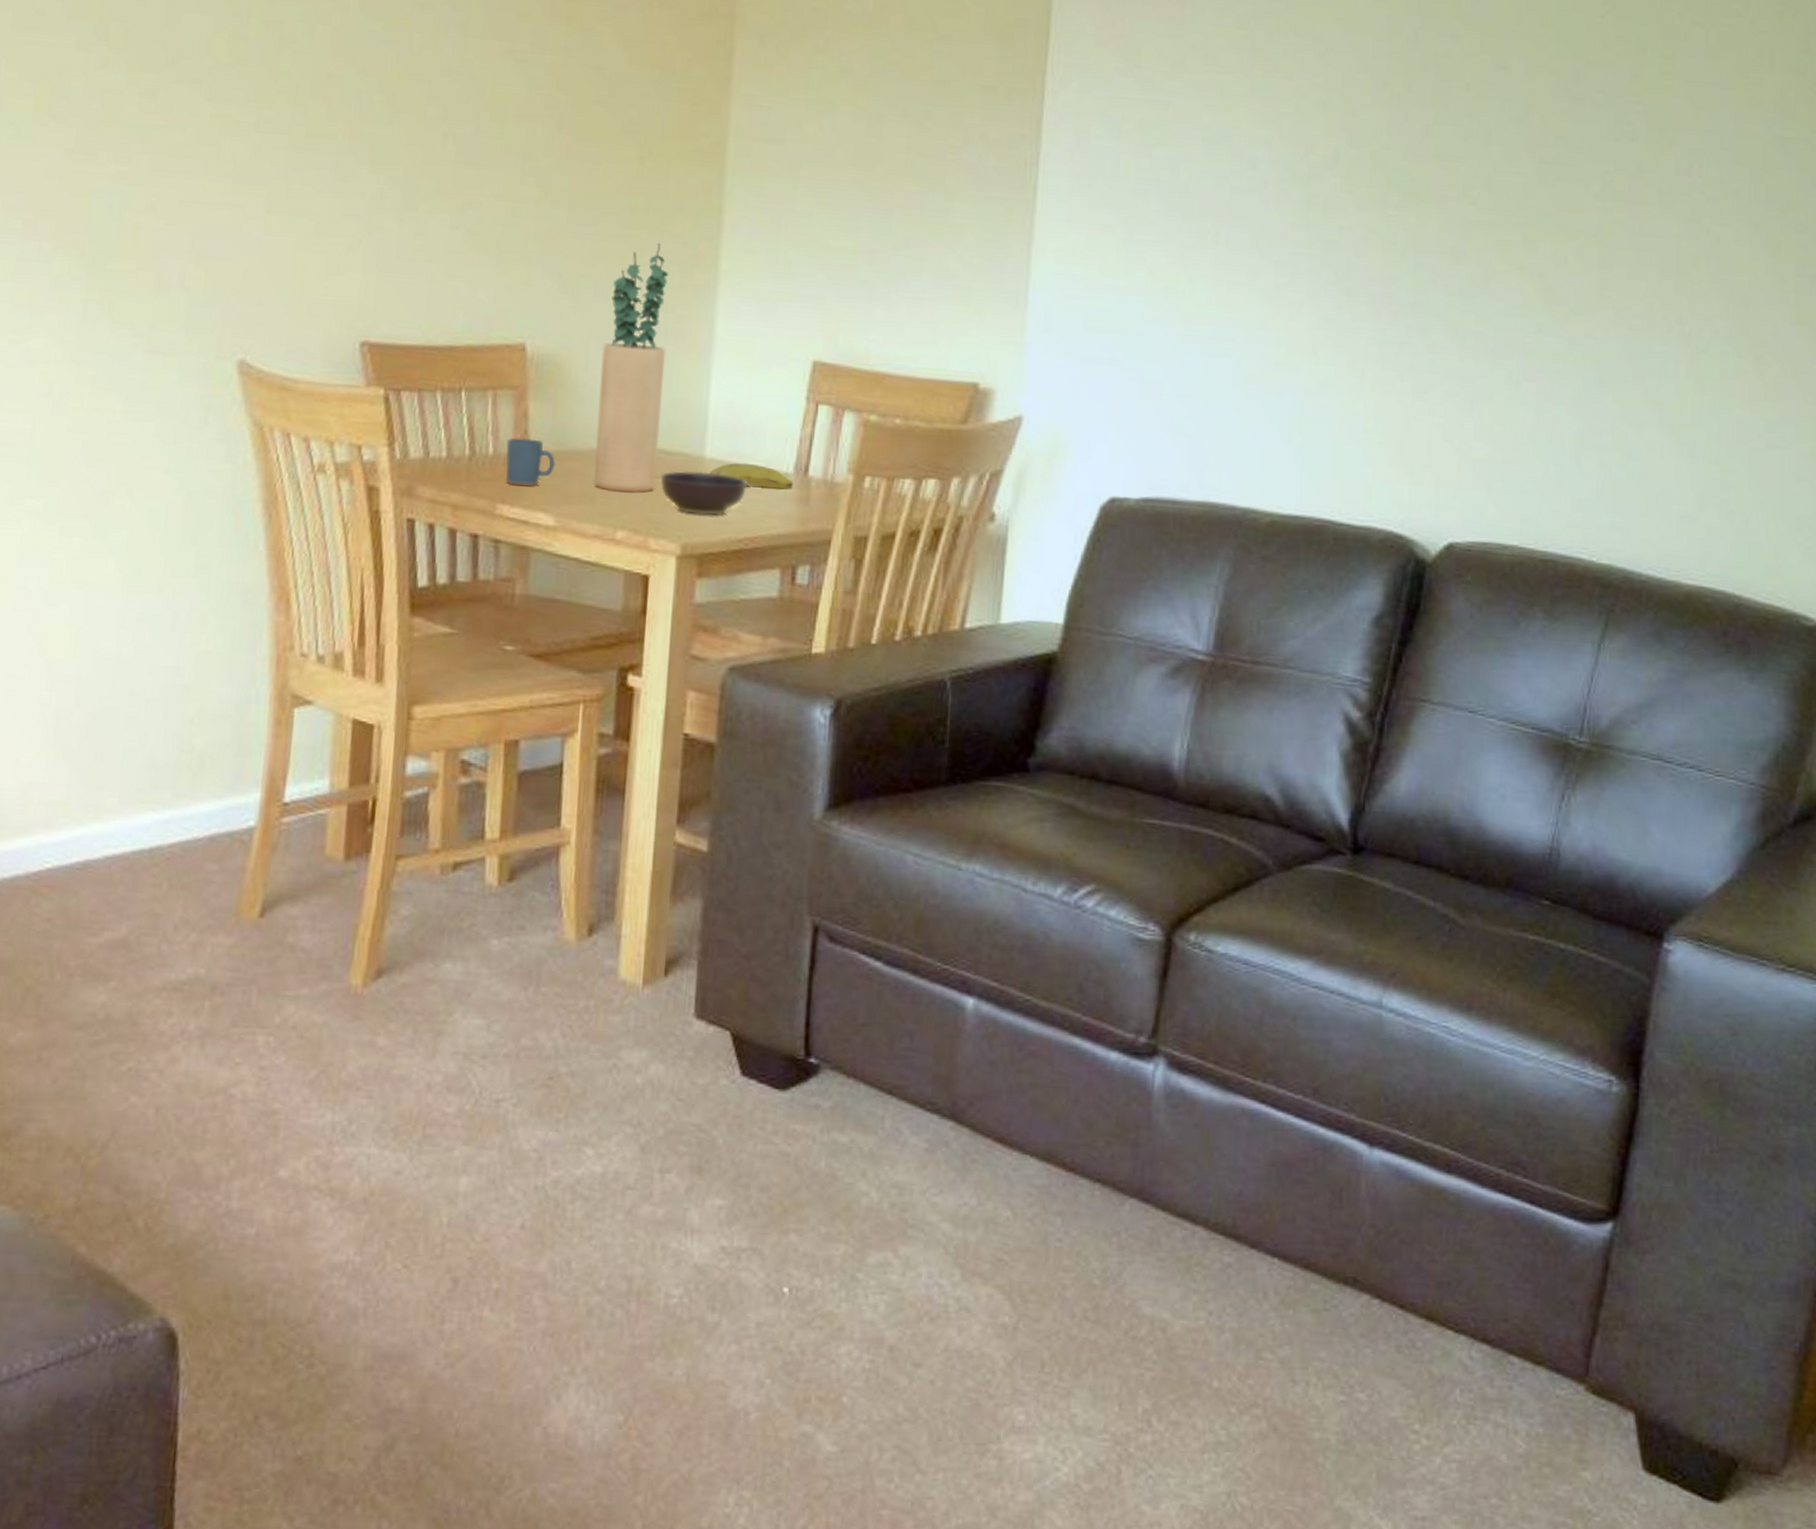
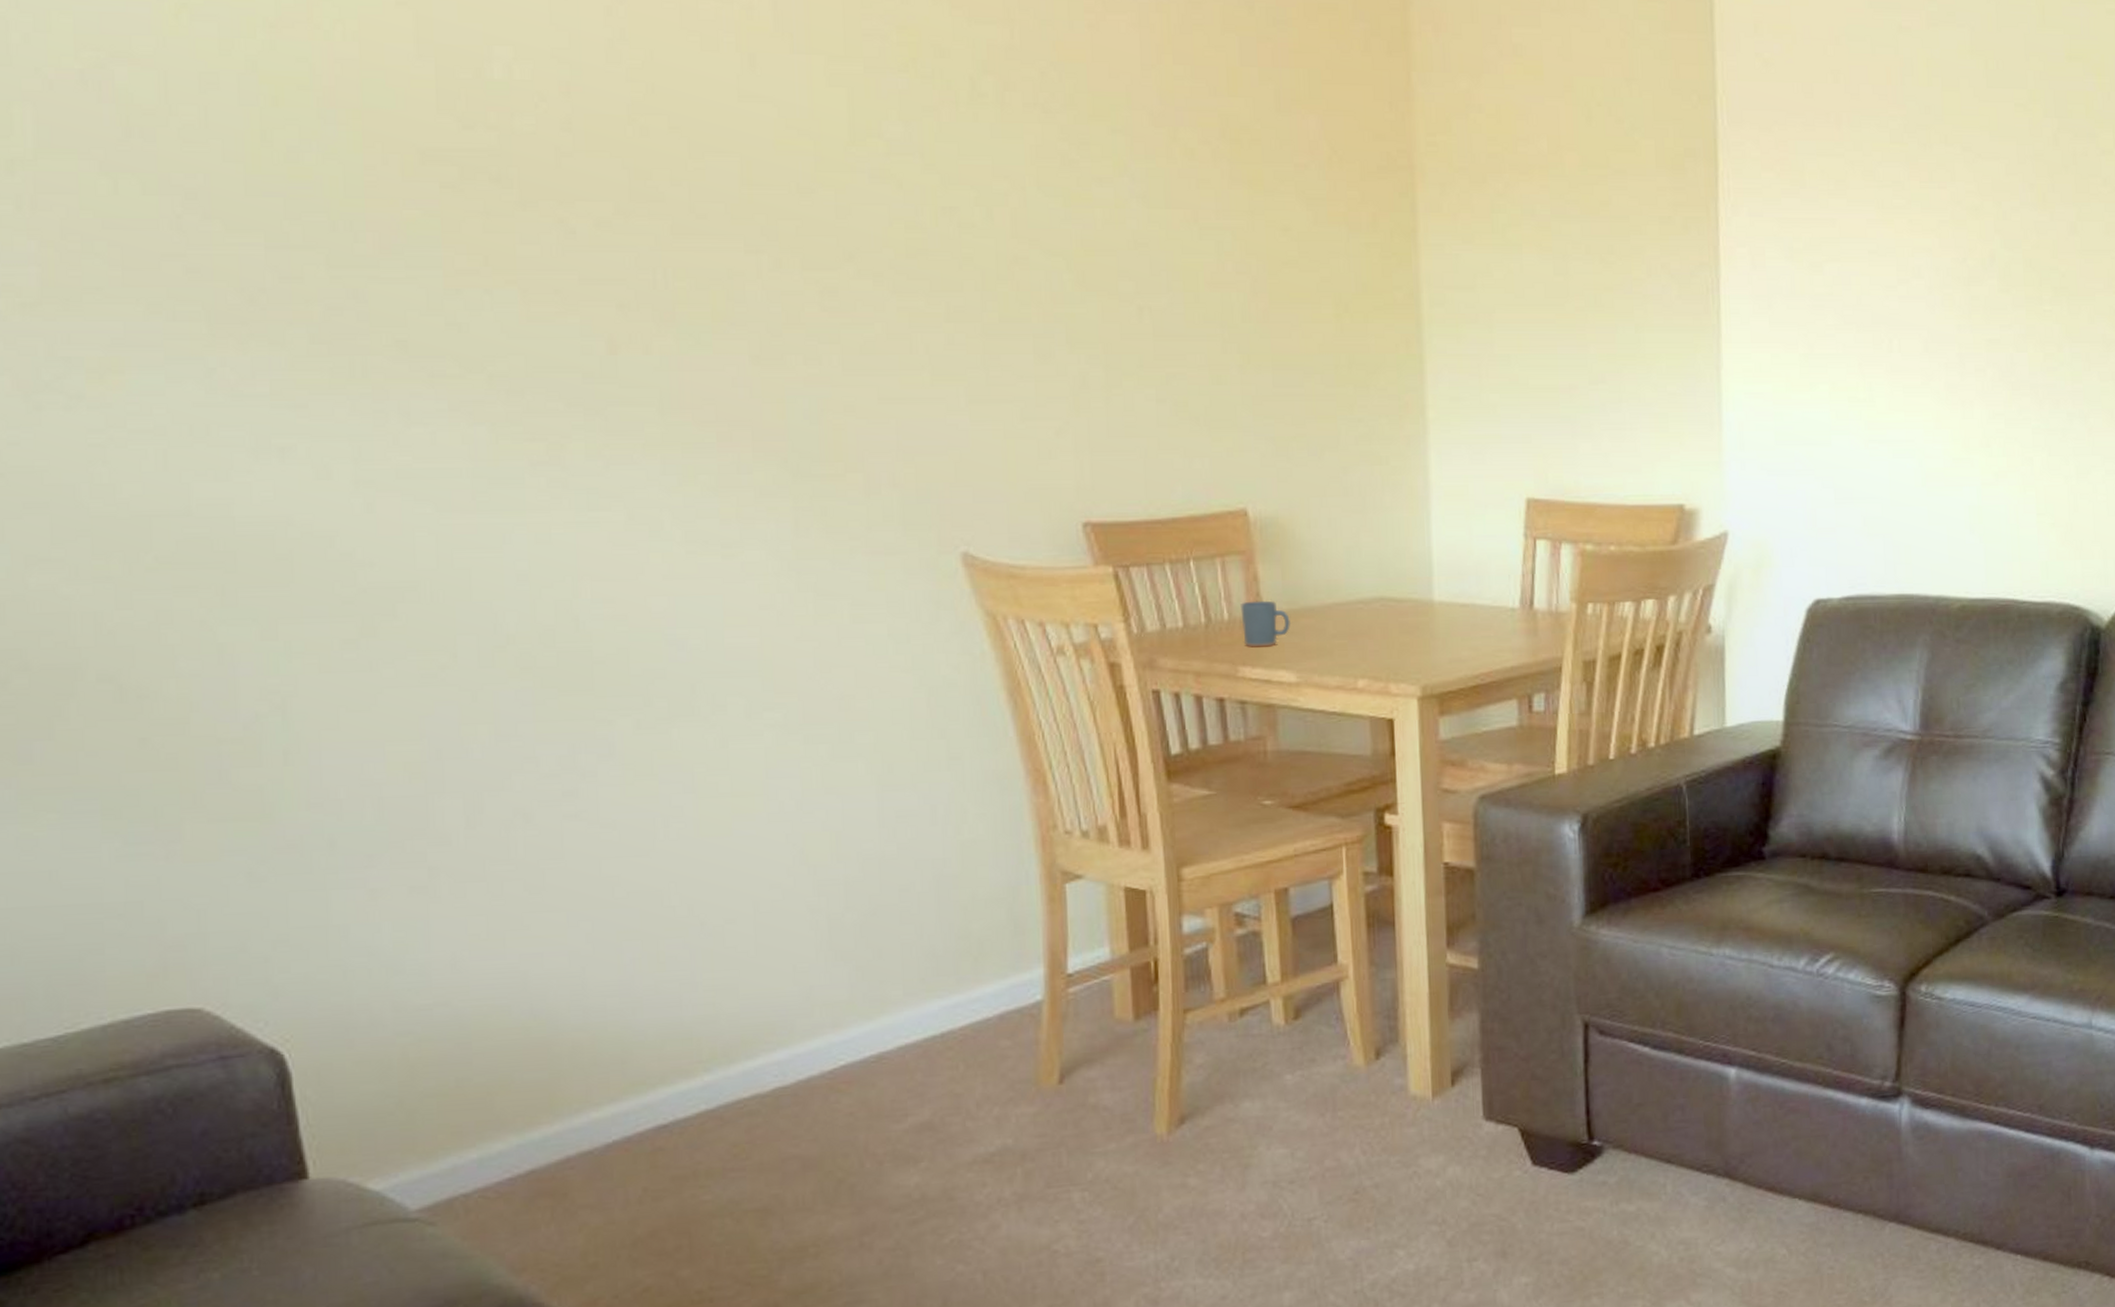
vase: present [594,243,669,493] -> none [1323,398,1390,643]
bowl: present [660,471,748,515] -> none [1393,615,1478,656]
fruit: present [709,463,793,489] -> none [1439,603,1521,625]

